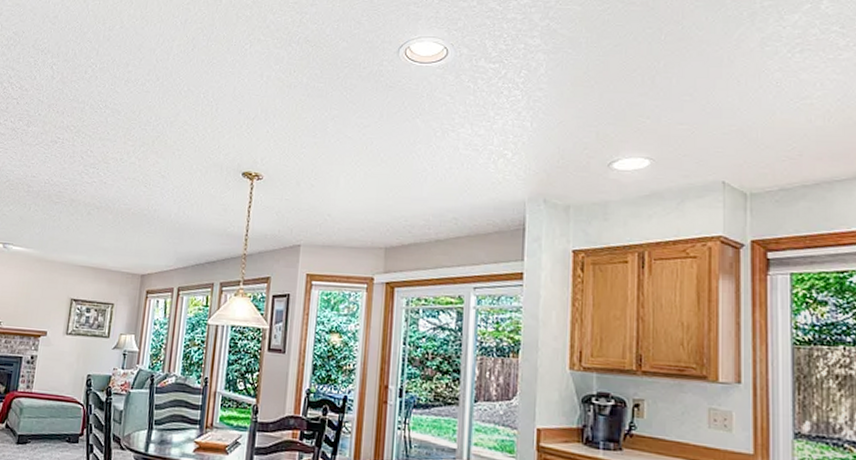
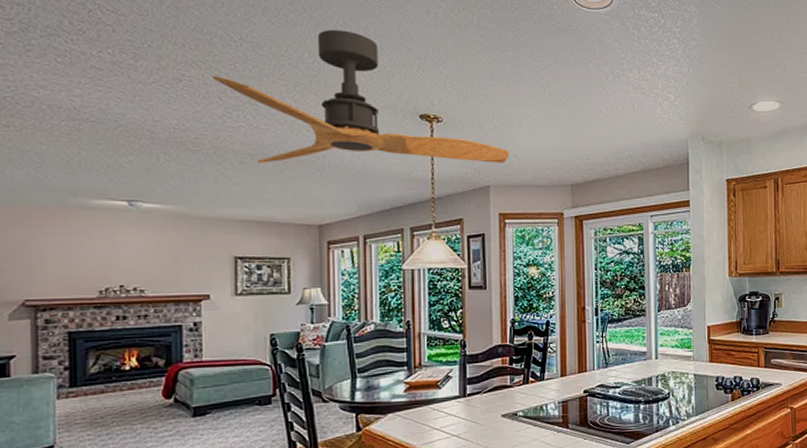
ceiling fan: none [79,95,324,222] -> present [212,29,509,163]

